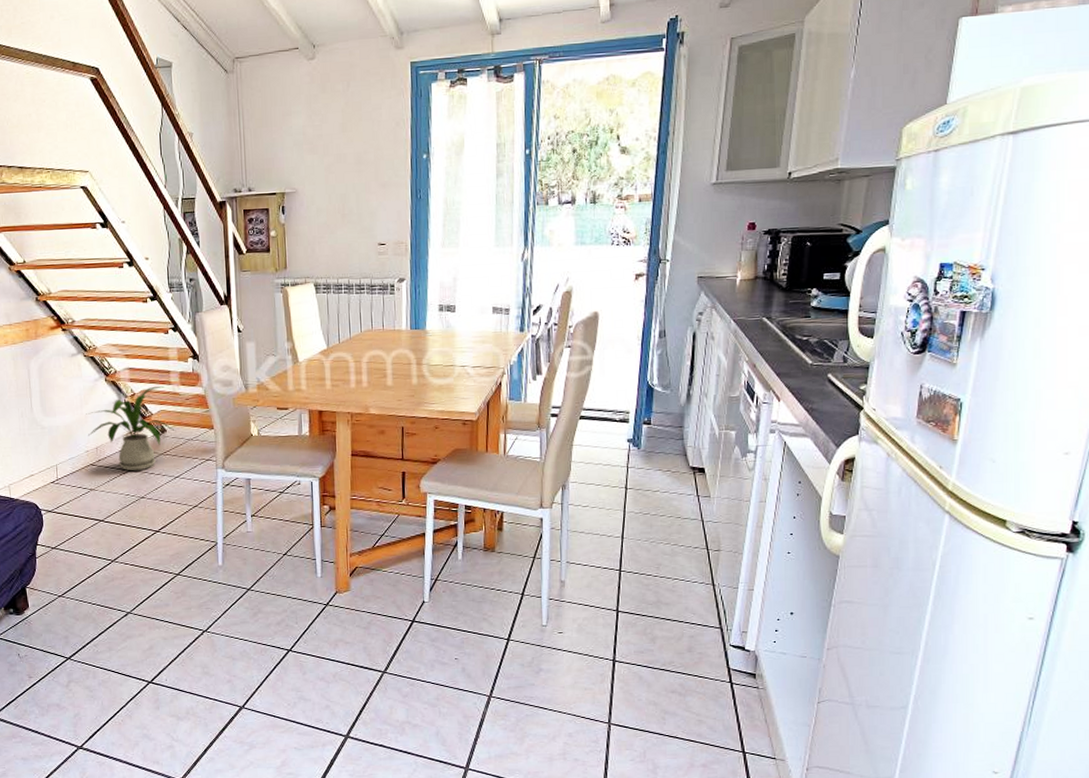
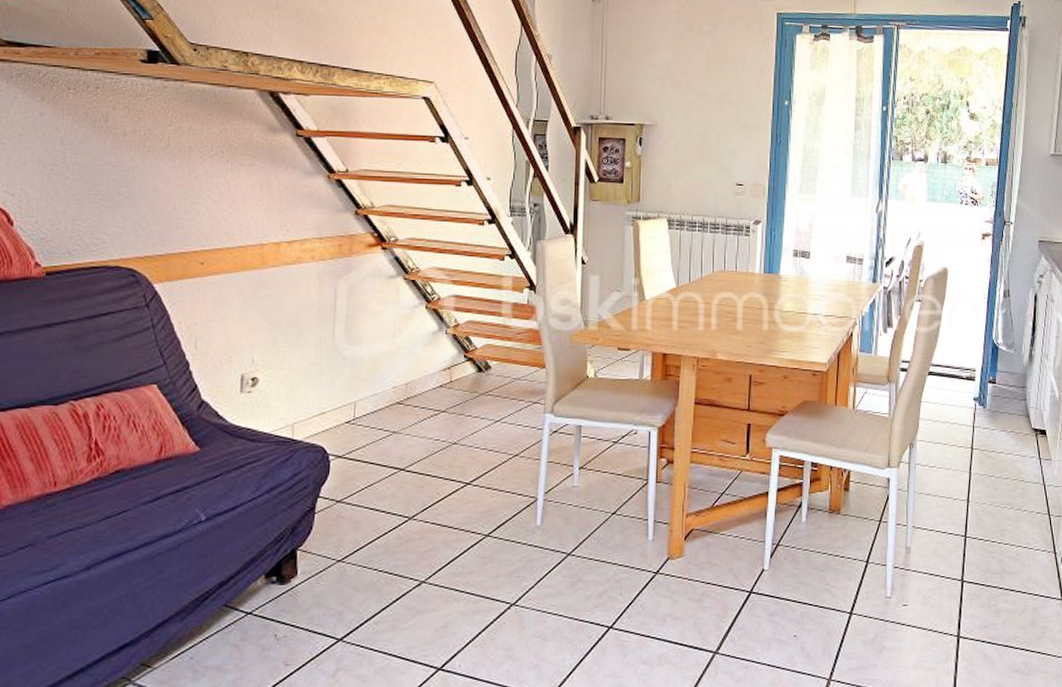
house plant: present [86,385,176,471] -> none [398,317,503,413]

